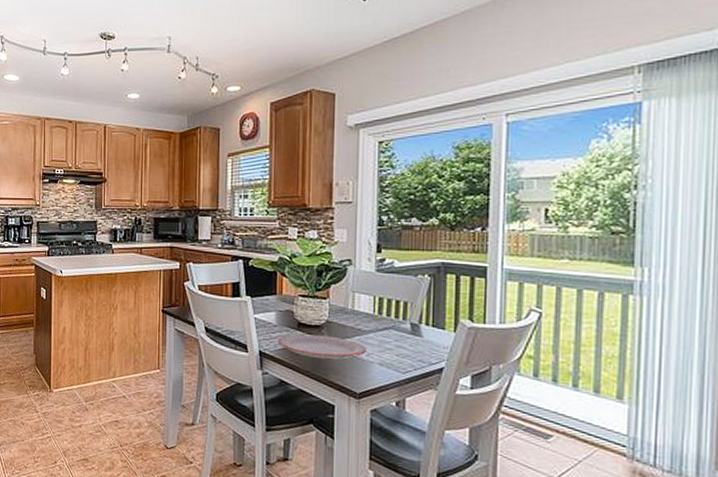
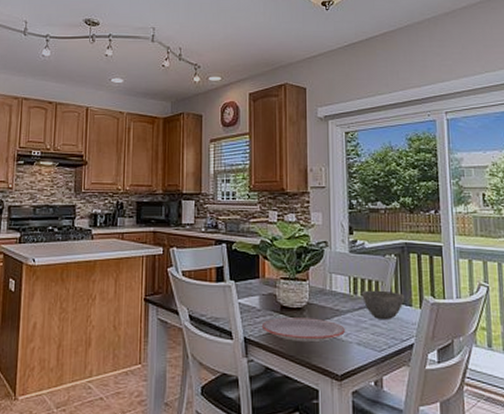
bowl: none [388,310,437,343] -> present [362,290,405,321]

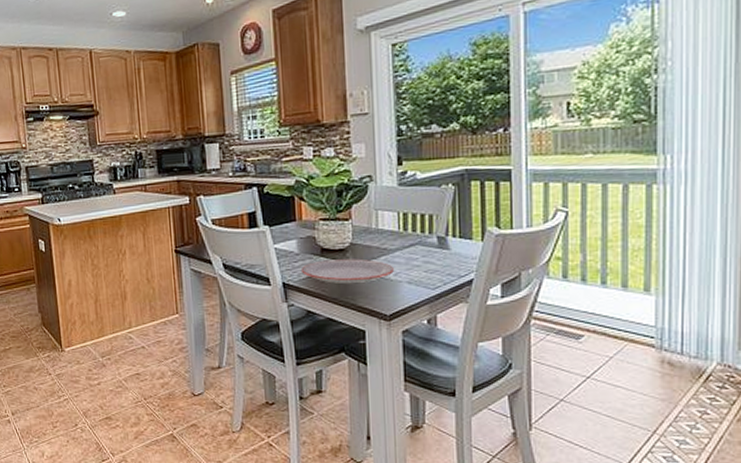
bowl: present [362,290,405,321] -> none [413,224,464,257]

